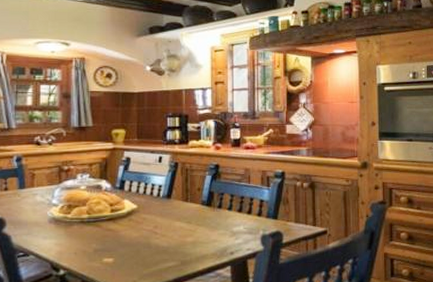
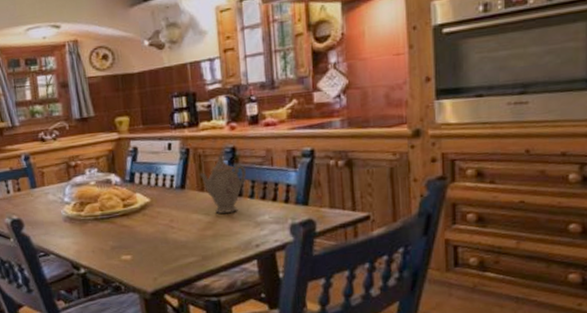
teapot: none [184,170,226,222] -> present [198,155,246,214]

